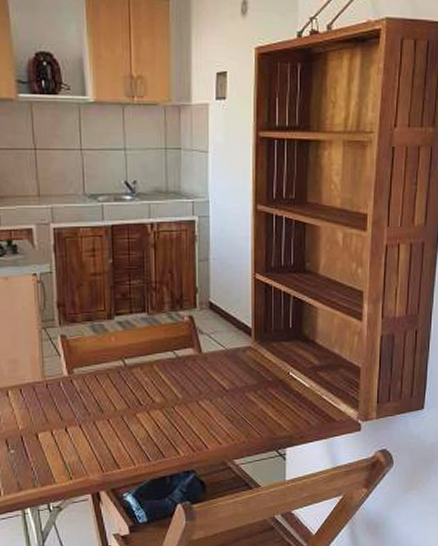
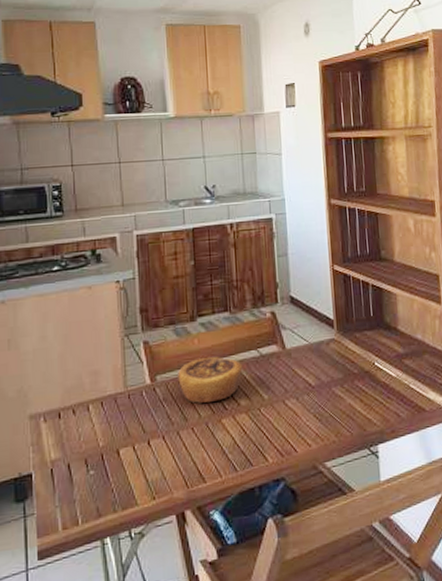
pastry: none [94,355,159,398] -> present [178,357,243,403]

